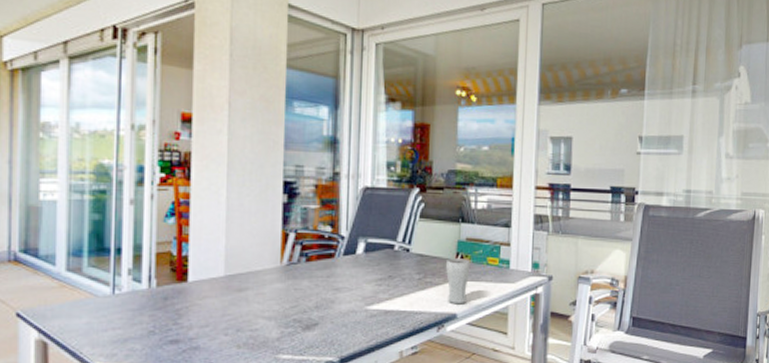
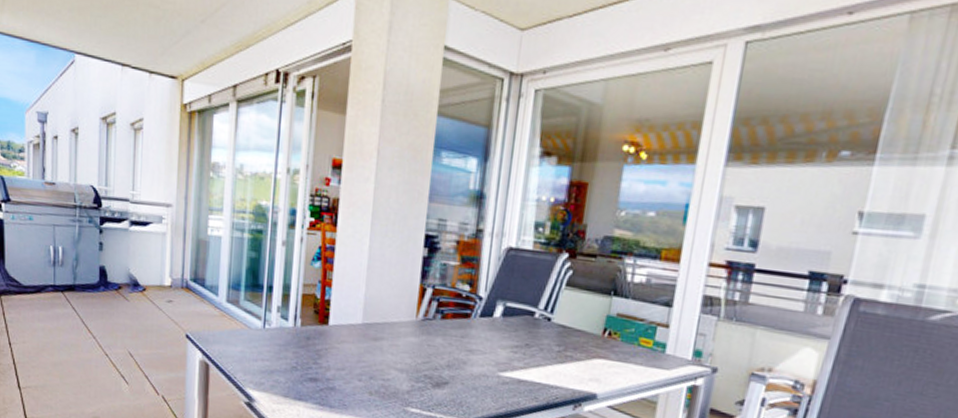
drinking glass: present [445,258,471,305] -> none [588,333,620,385]

